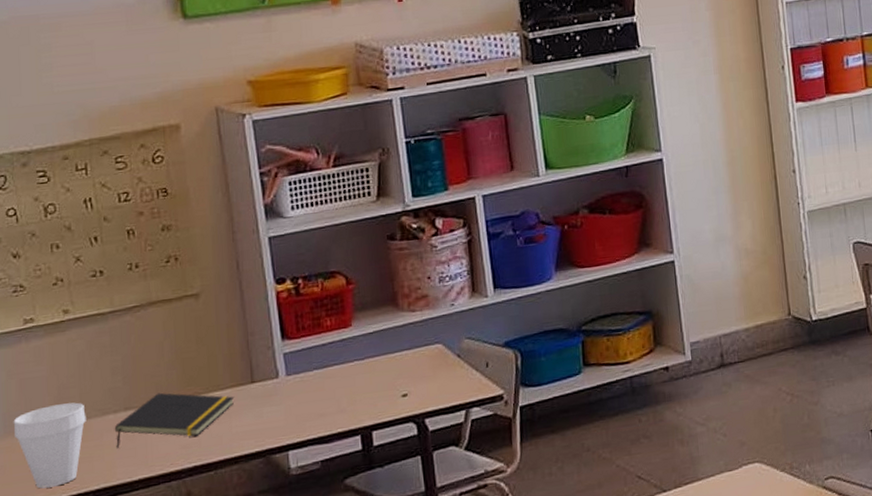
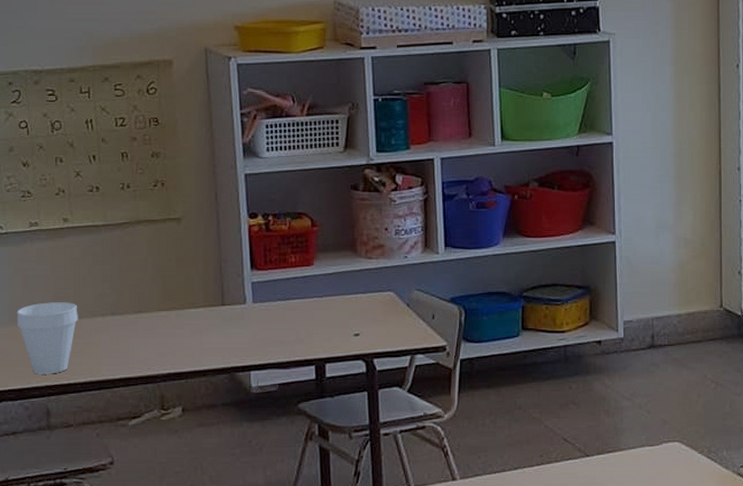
notepad: present [114,392,235,448] -> none [101,303,207,348]

